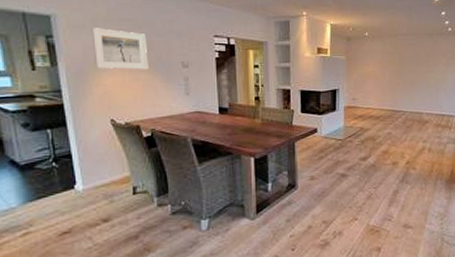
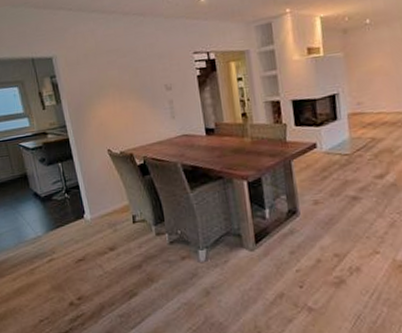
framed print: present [91,28,149,70] -> none [84,61,136,102]

